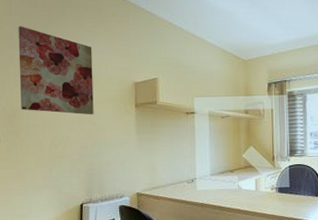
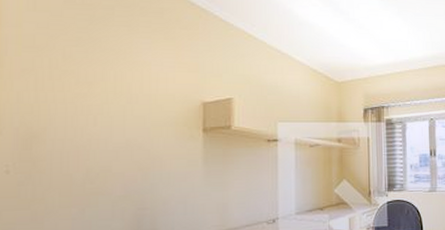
wall art: present [18,26,94,115] -> none [43,25,148,141]

